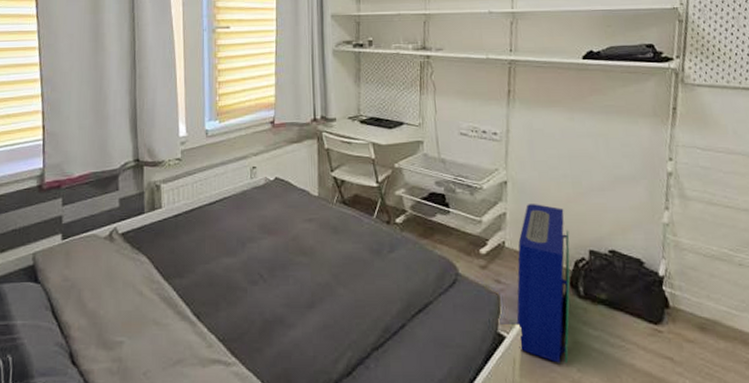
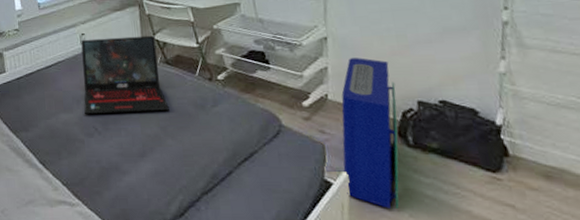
laptop: none [250,172,343,258] -> present [81,35,169,114]

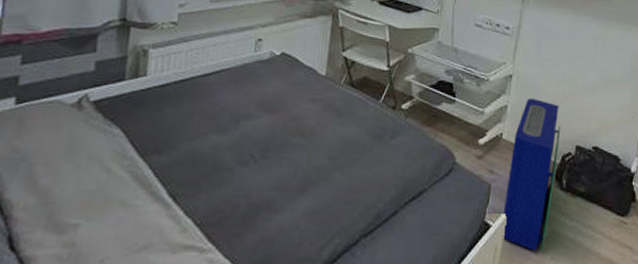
laptop: present [81,35,169,114] -> none [242,46,345,140]

